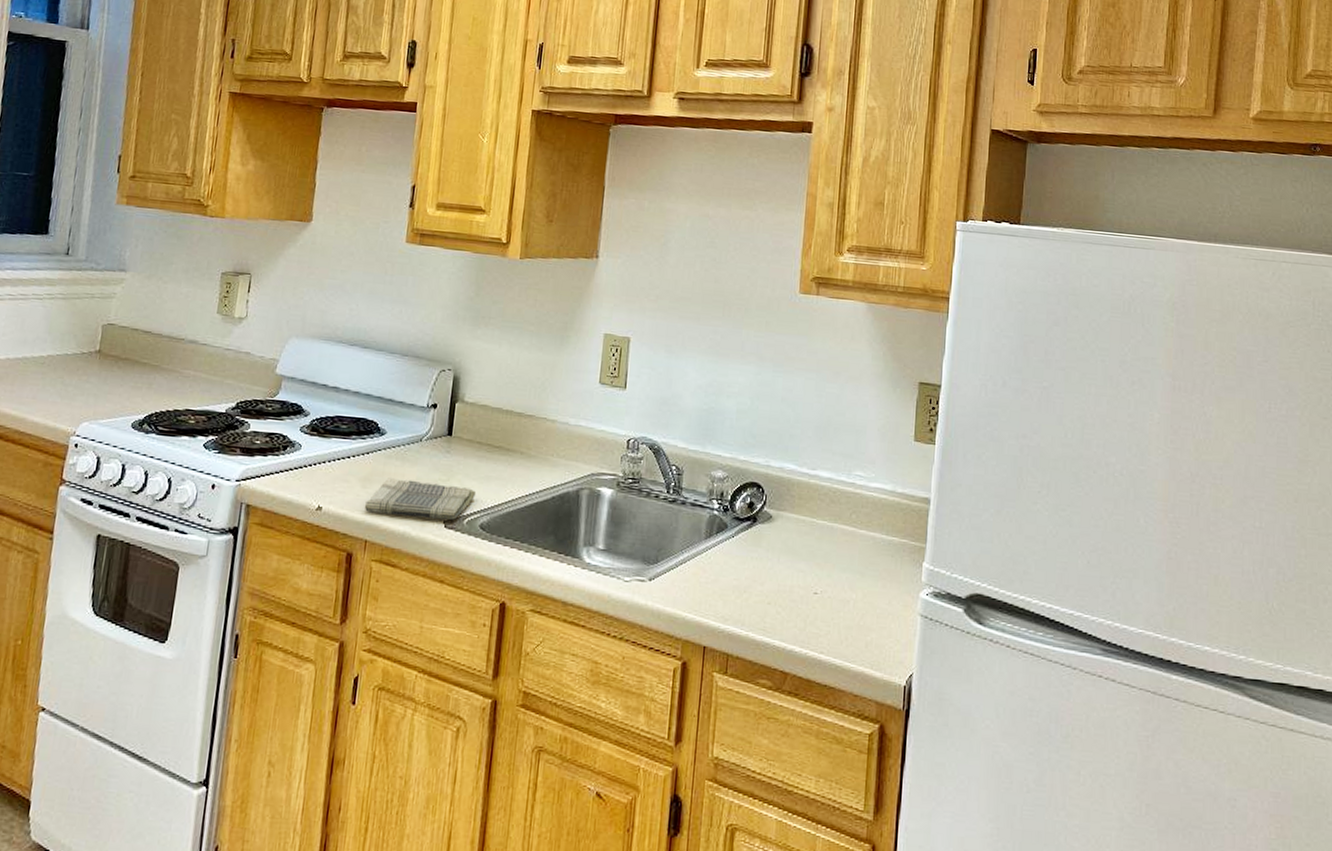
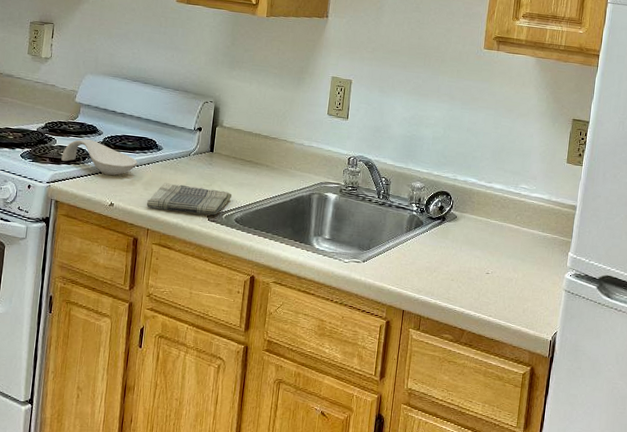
spoon rest: none [255,422,354,469] -> present [61,139,138,176]

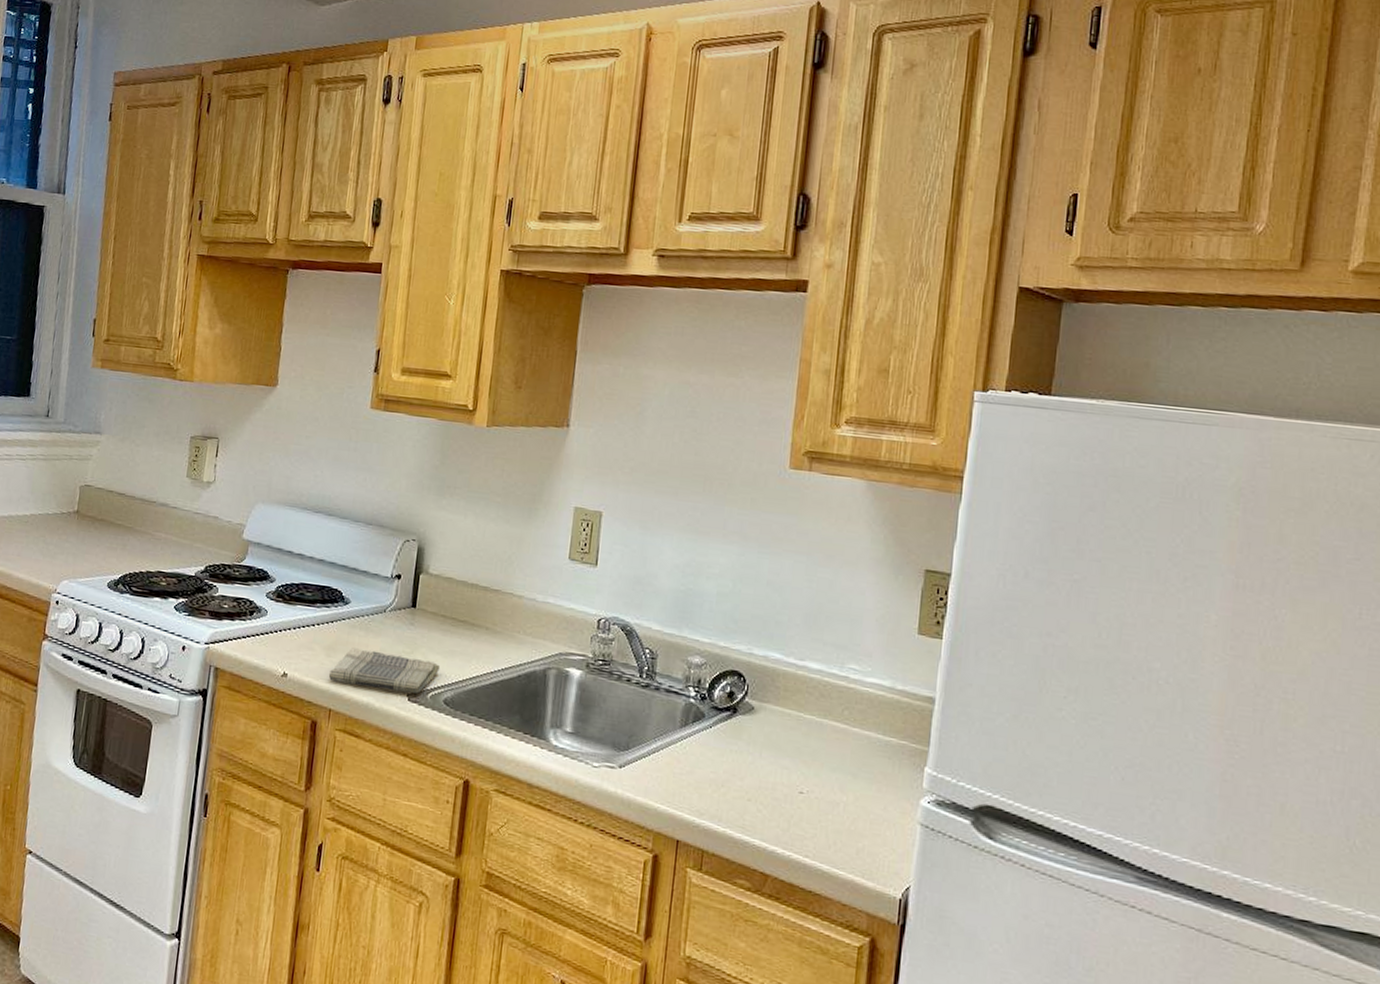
spoon rest: present [61,139,138,176] -> none [223,587,318,636]

